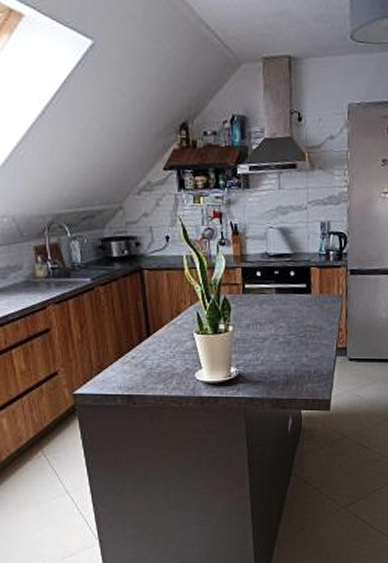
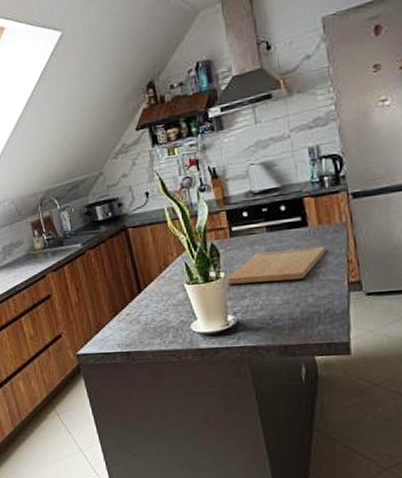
cutting board: none [234,312,322,340] -> present [226,246,325,285]

